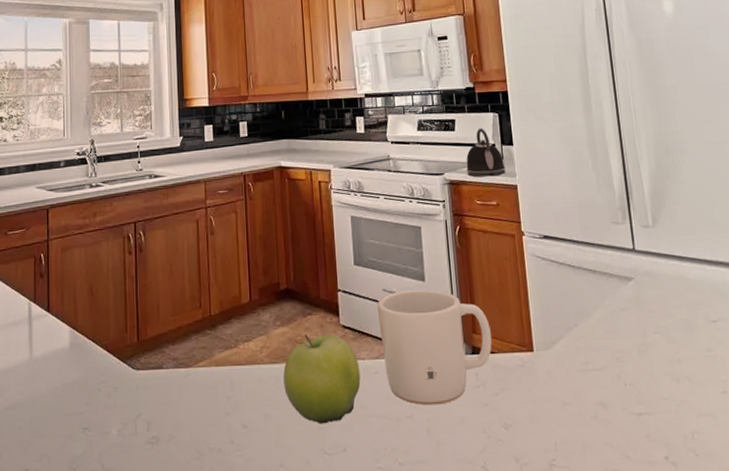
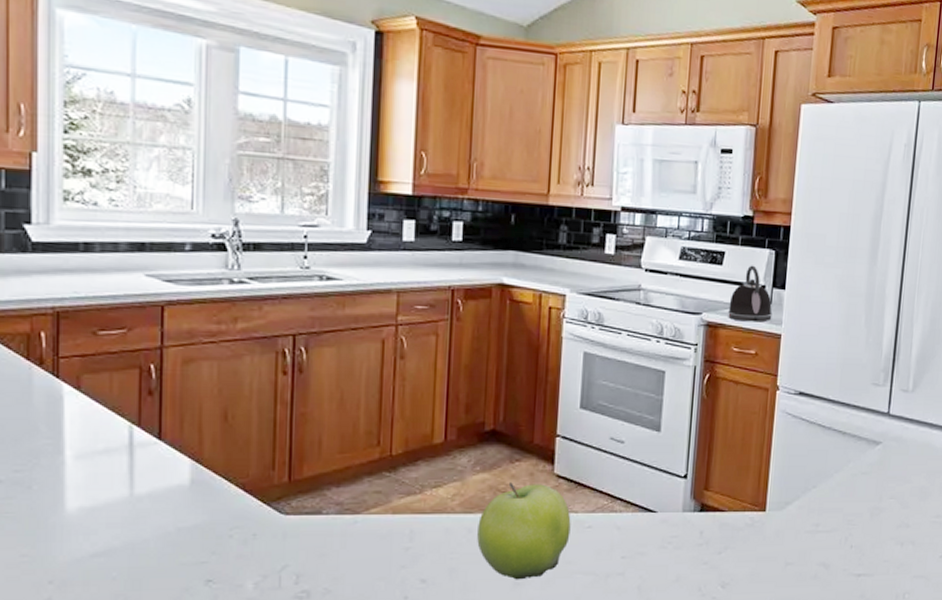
mug: present [376,289,492,406] -> none [600,440,725,563]

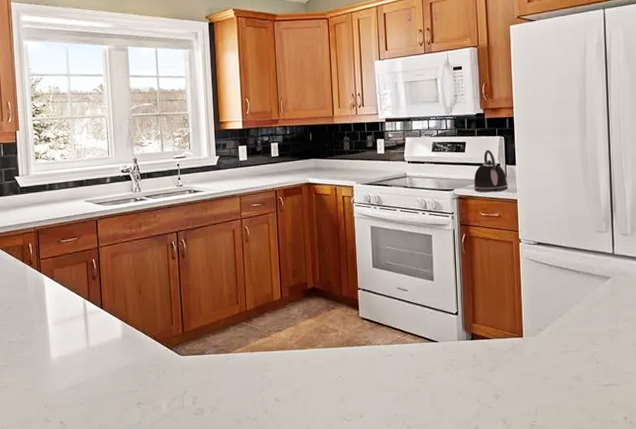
fruit: present [477,481,571,580] -> none [310,324,376,397]

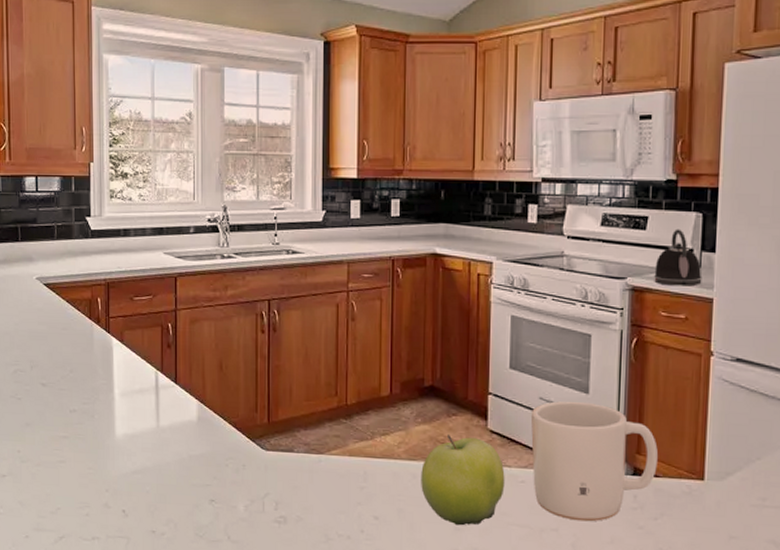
fruit: none [310,324,376,397] -> present [421,433,505,526]
mug: none [391,287,489,381] -> present [530,400,659,522]

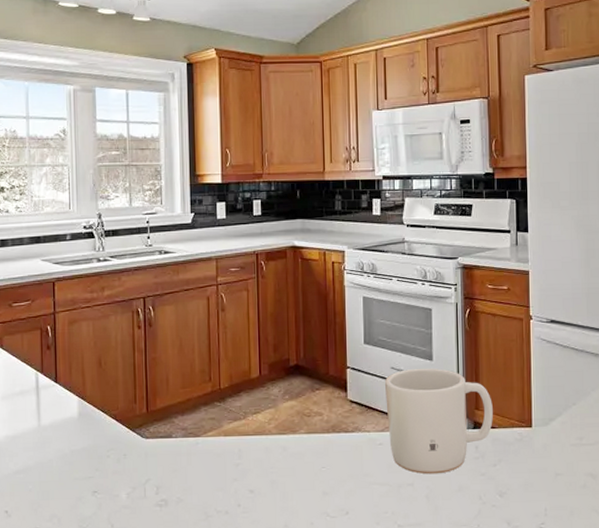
fruit: present [421,433,505,526] -> none [290,407,365,490]
kettle: present [654,229,702,287] -> none [480,214,519,262]

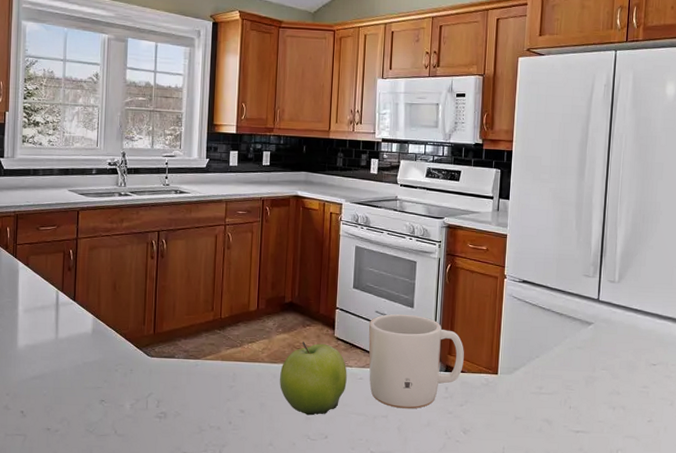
fruit: none [290,407,365,490] -> present [280,341,347,416]

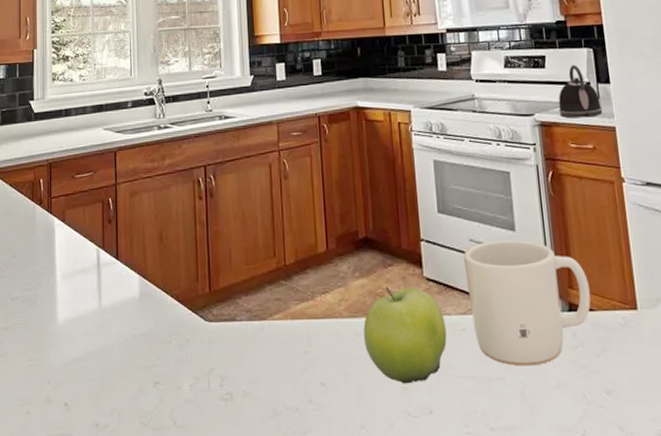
kettle: none [464,181,500,225] -> present [558,64,603,119]

